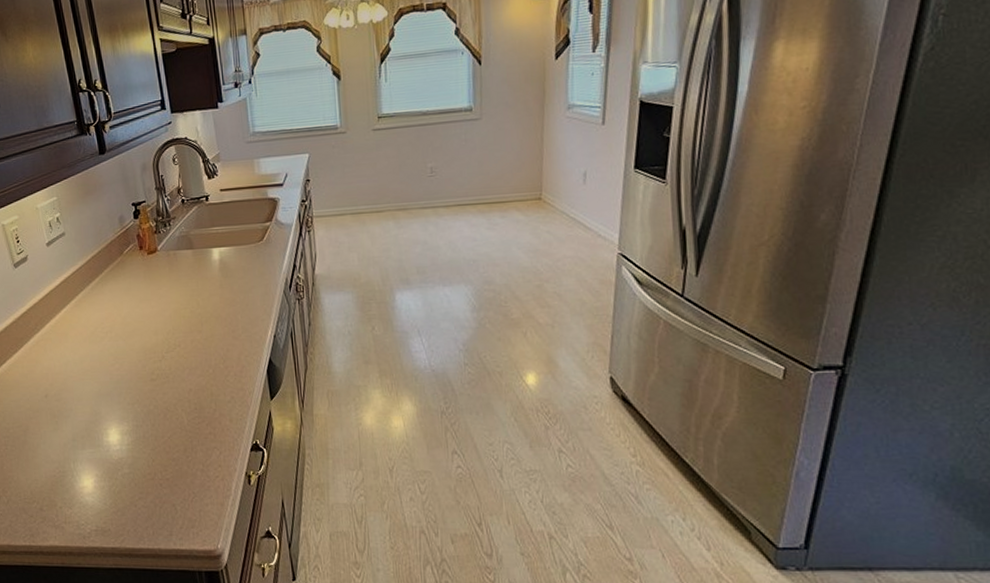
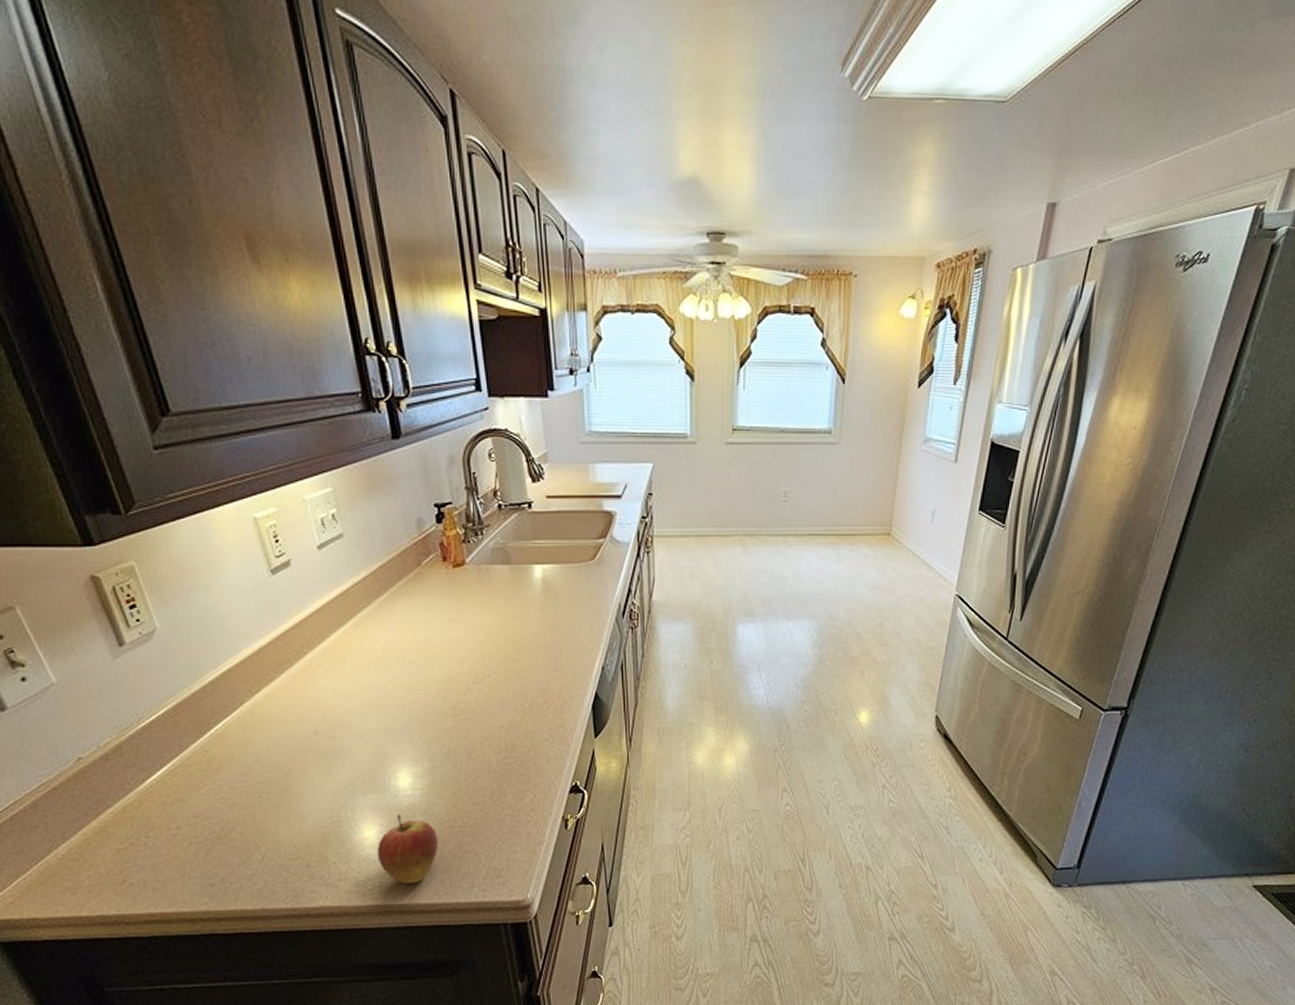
fruit: none [93,466,143,529] -> present [376,814,439,883]

